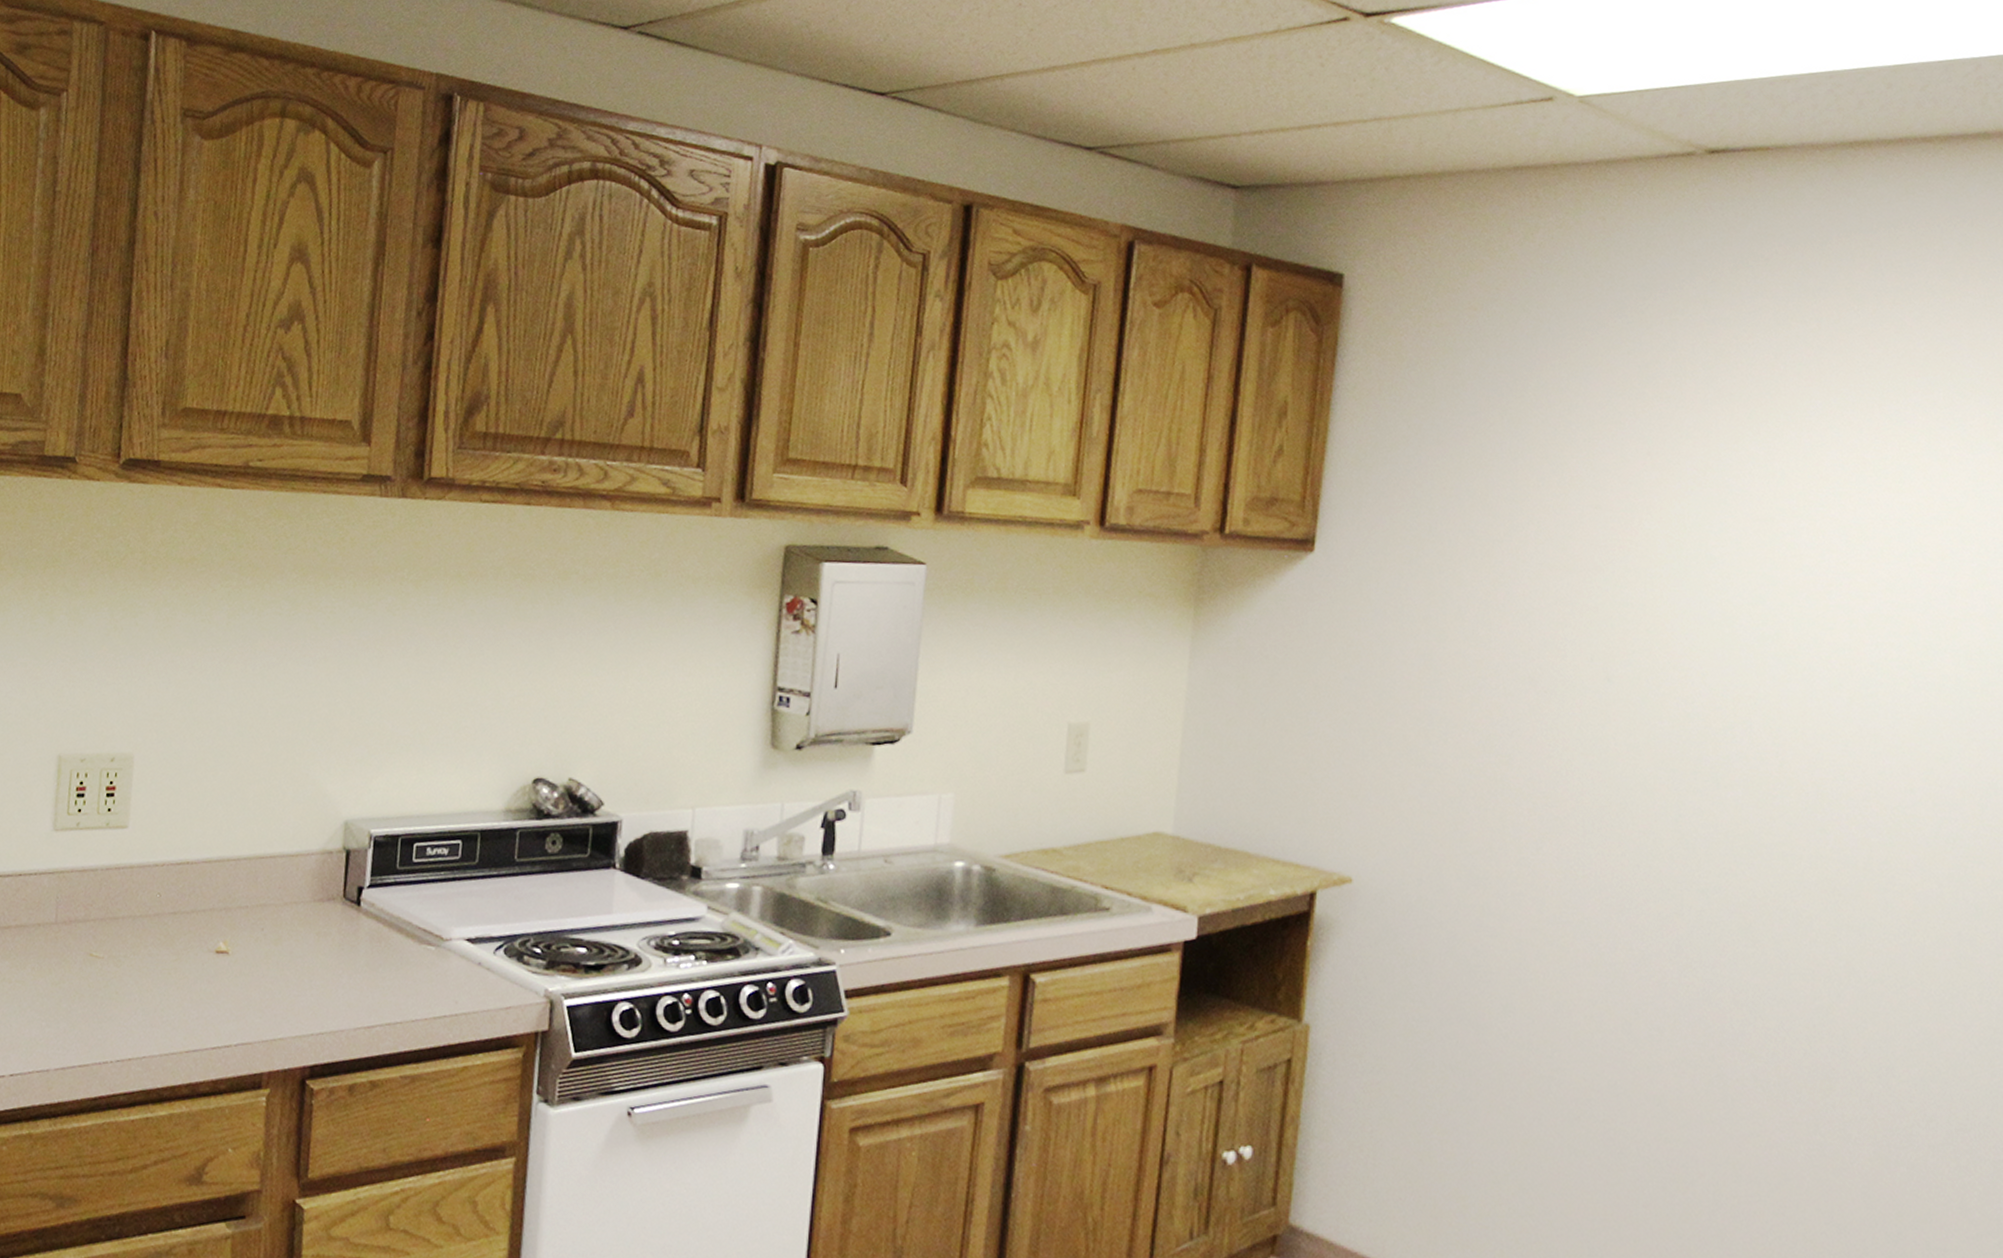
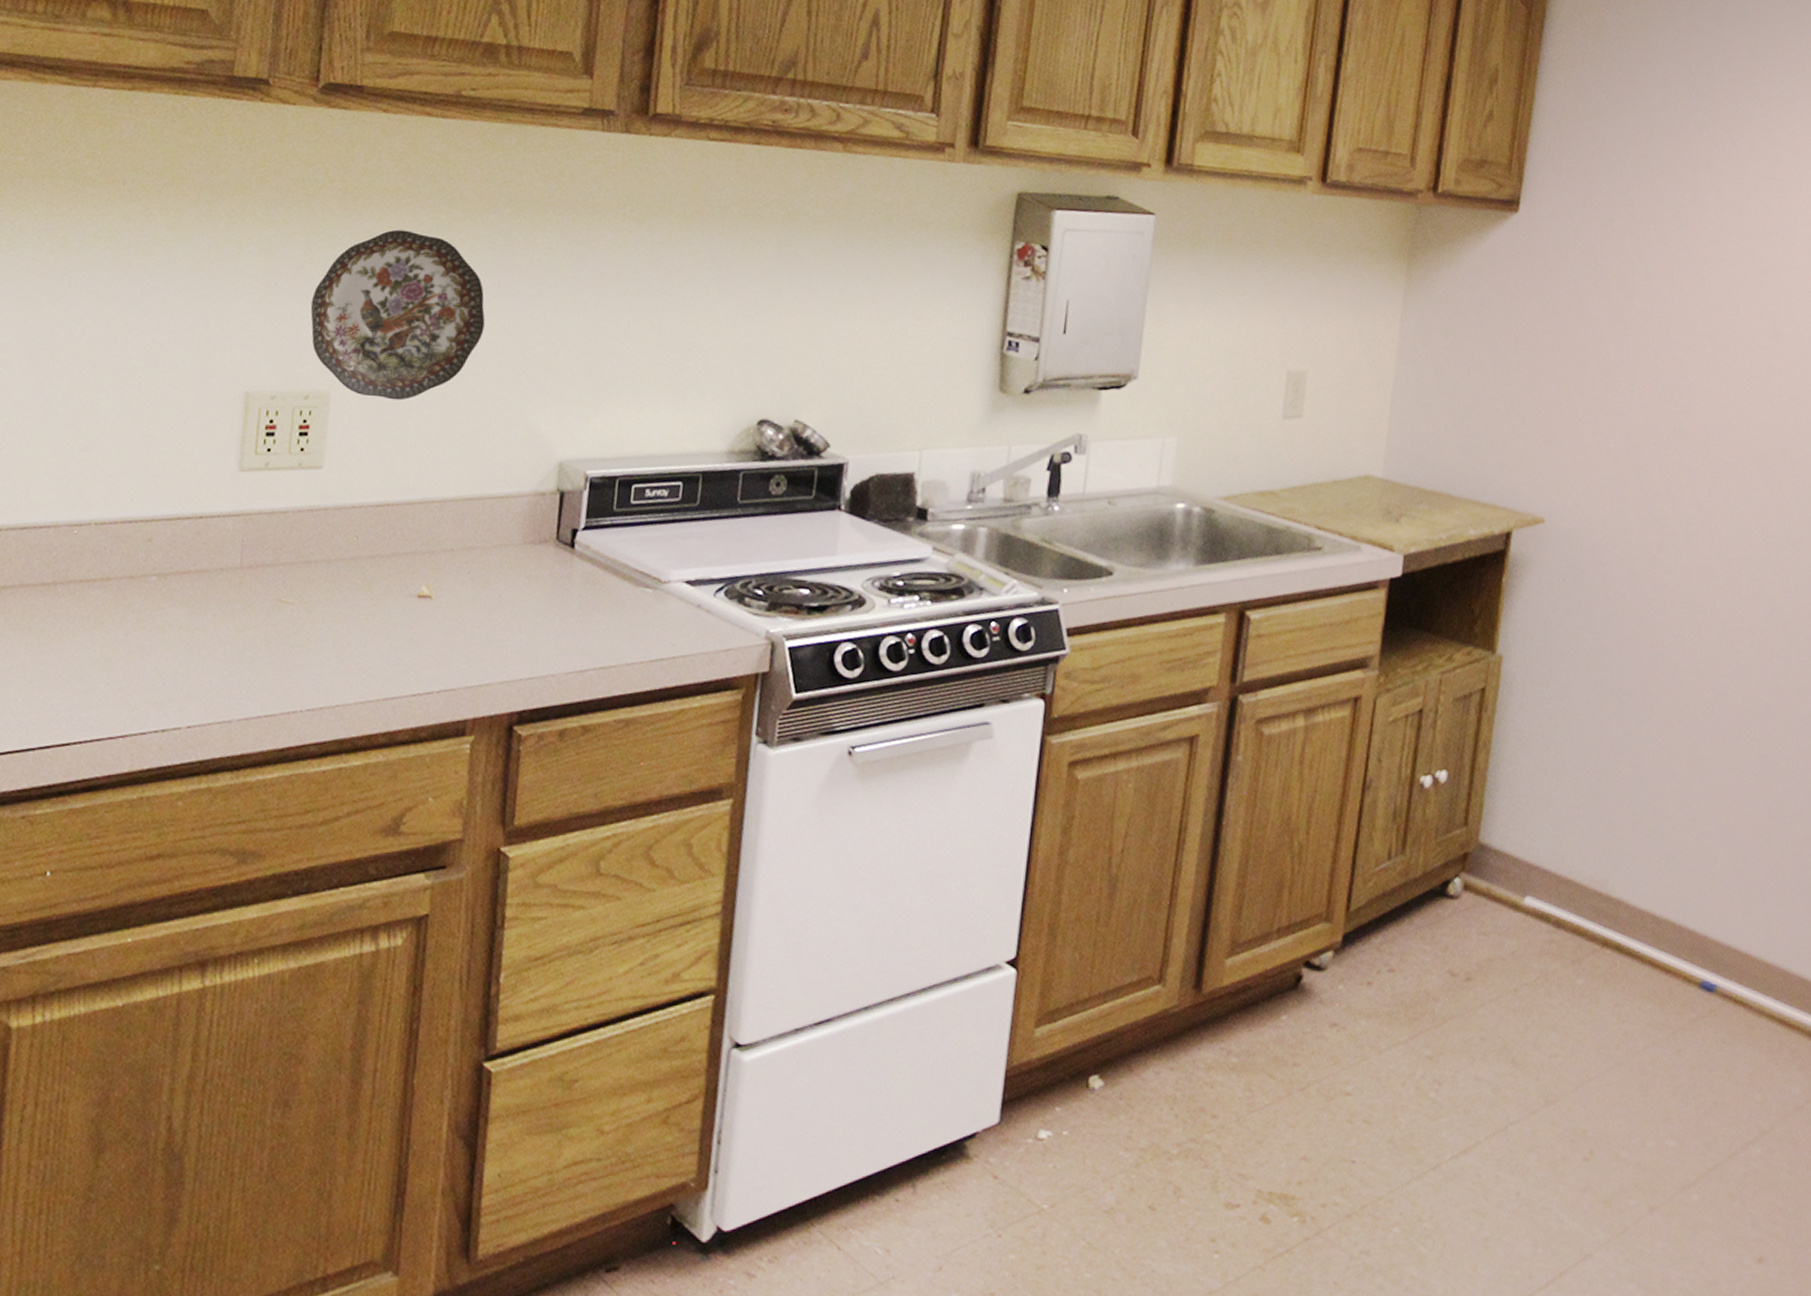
decorative plate: none [115,597,274,762] -> present [310,229,485,401]

